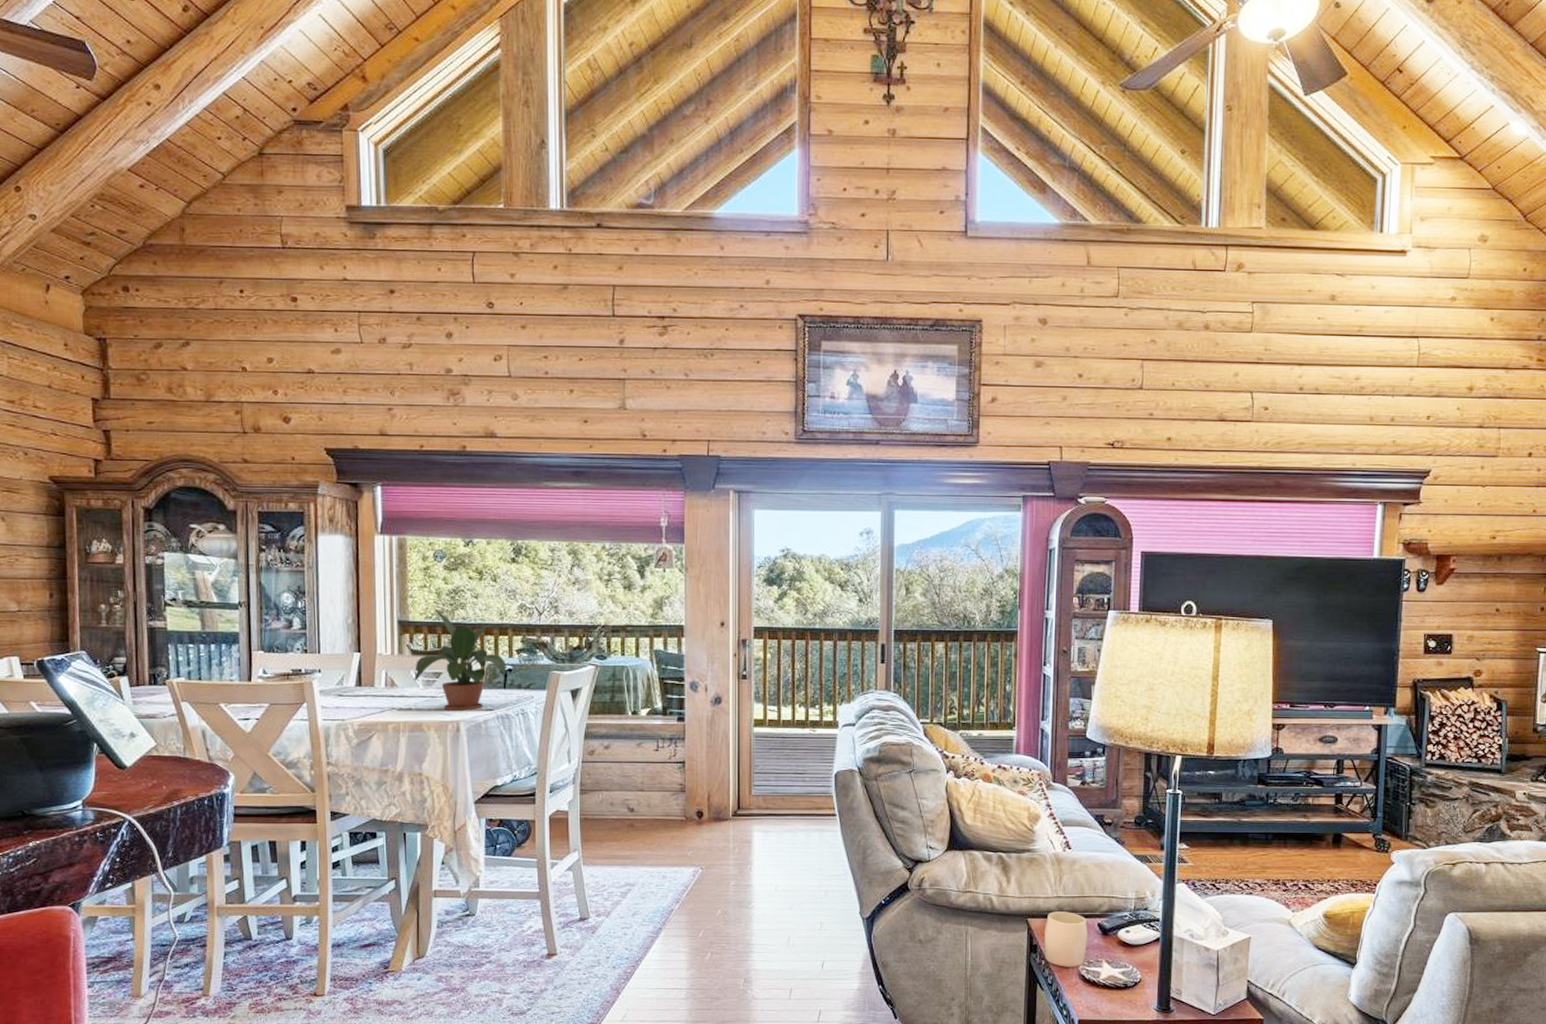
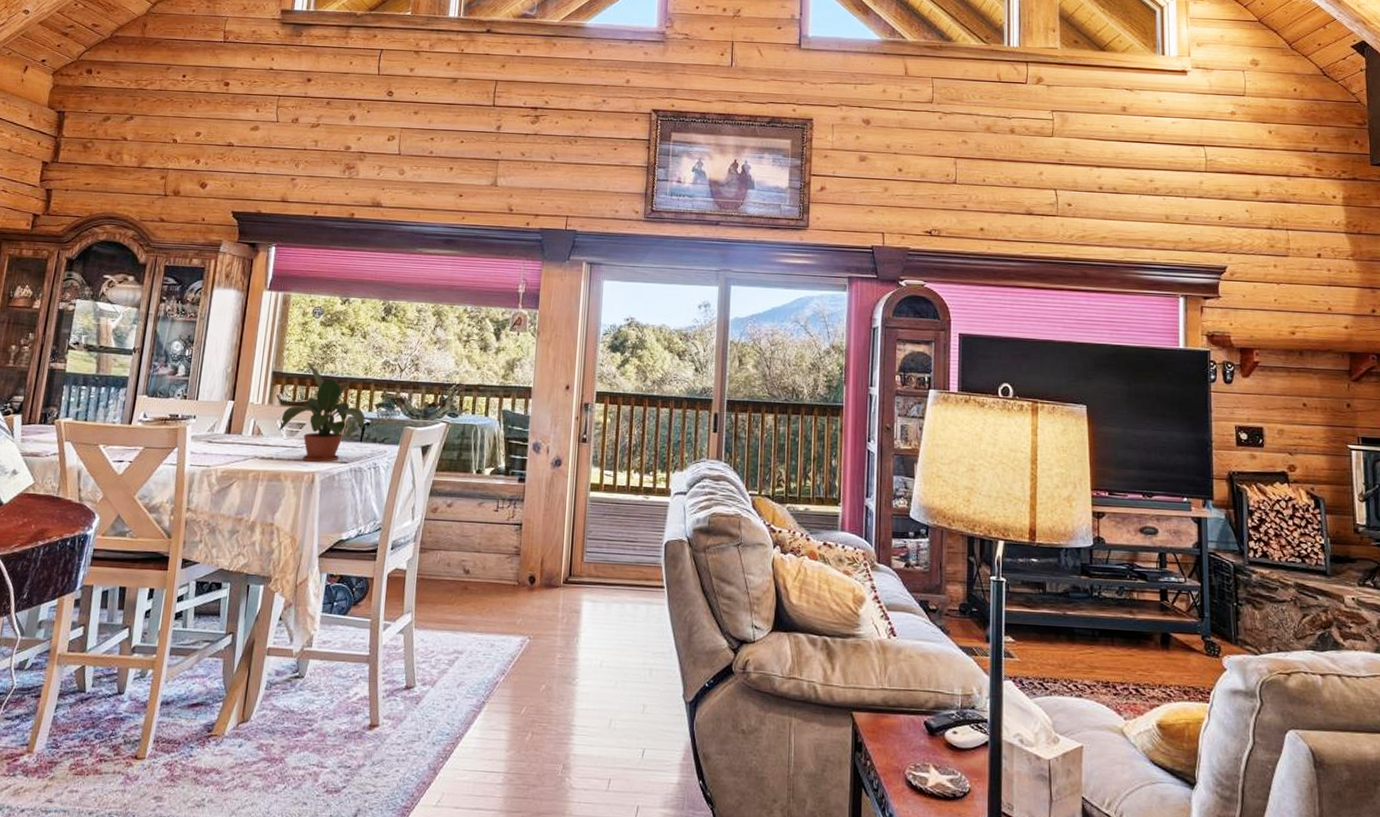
mug: present [1044,911,1088,967] -> none [869,705,914,771]

